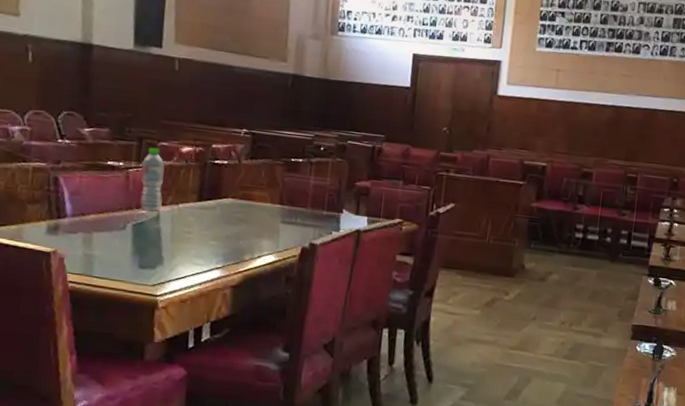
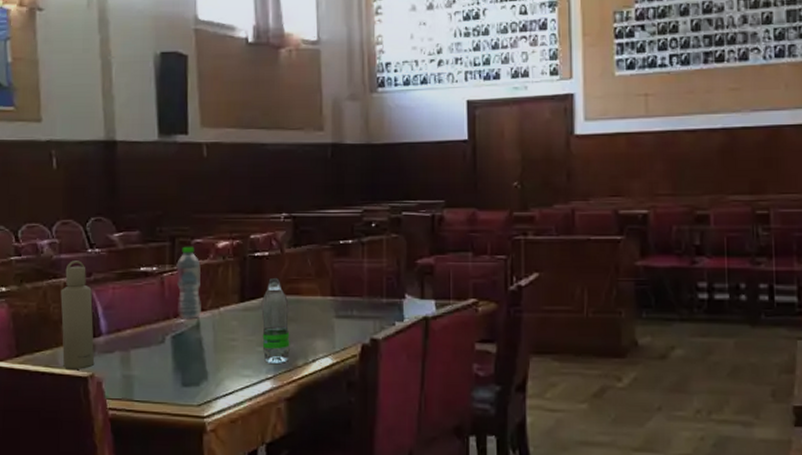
bottle: none [27,148,60,246] -> present [60,260,95,370]
bottle: none [214,184,242,257] -> present [261,278,290,363]

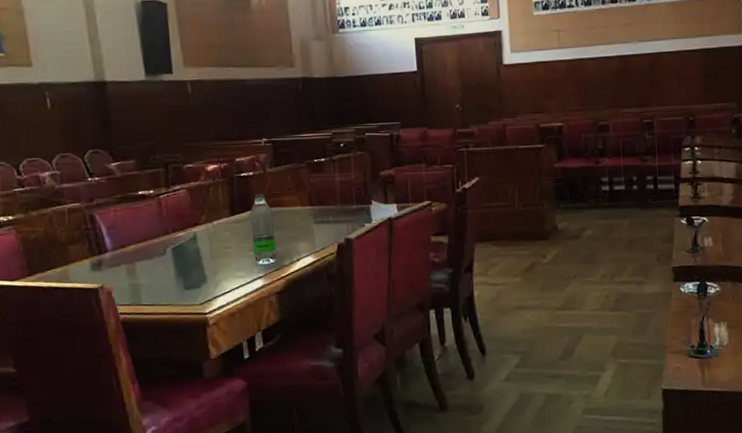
bottle: present [60,260,95,370] -> none [65,188,103,283]
water bottle: present [176,246,201,320] -> none [171,170,197,234]

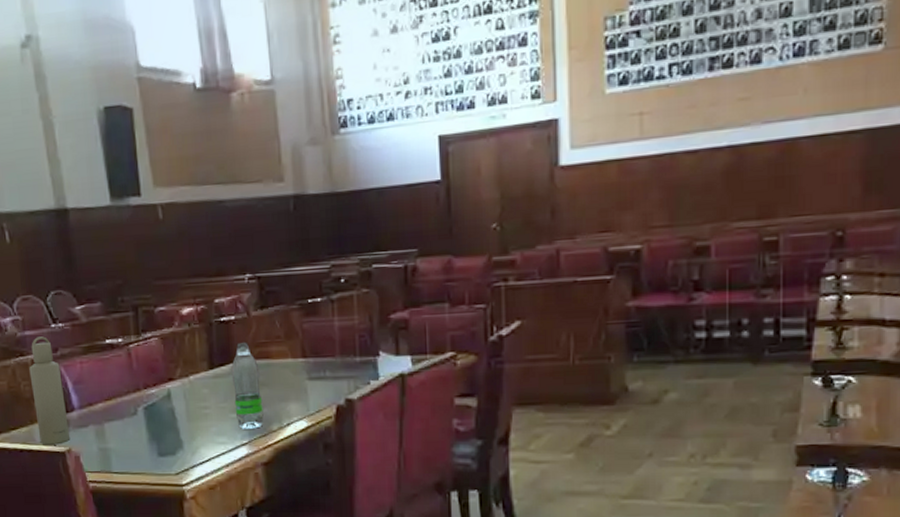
bottle: none [65,188,103,283] -> present [29,336,71,445]

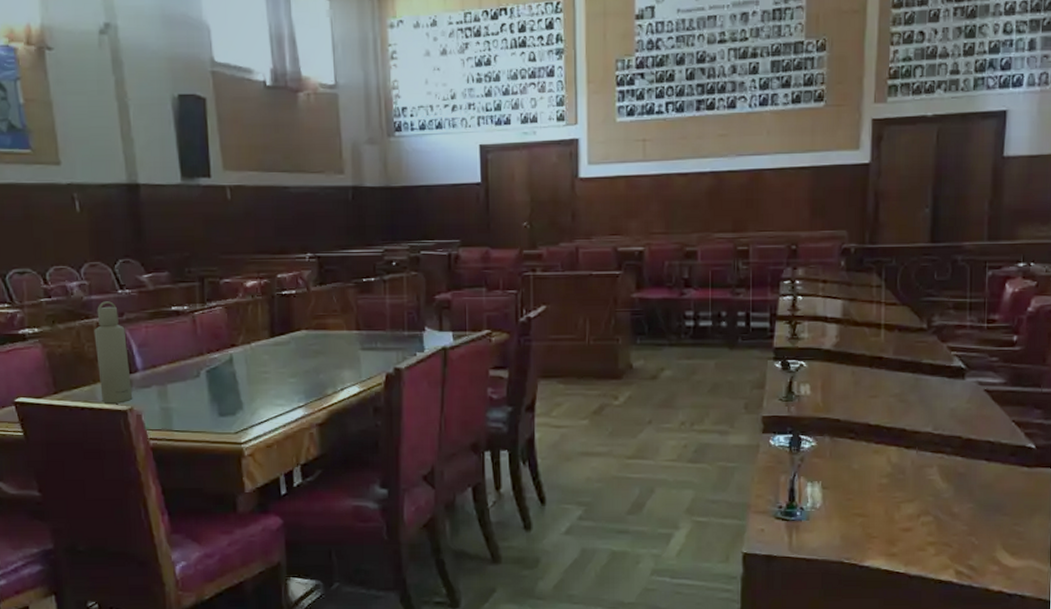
bottle: present [231,343,264,429] -> none [290,315,320,393]

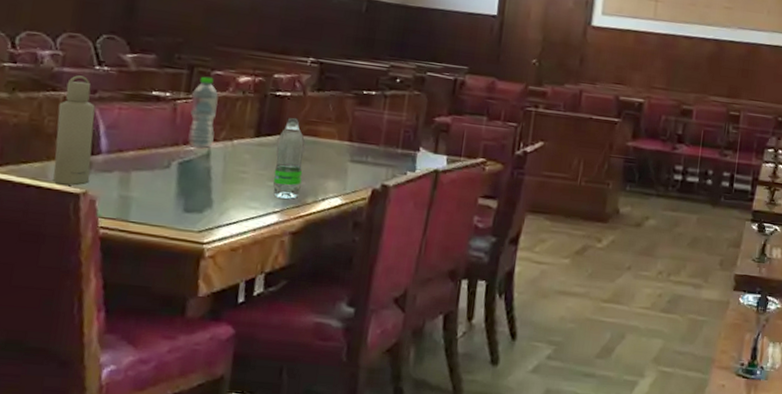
water bottle: none [207,286,233,355] -> present [188,76,219,148]
bottle: none [290,315,320,393] -> present [273,118,305,199]

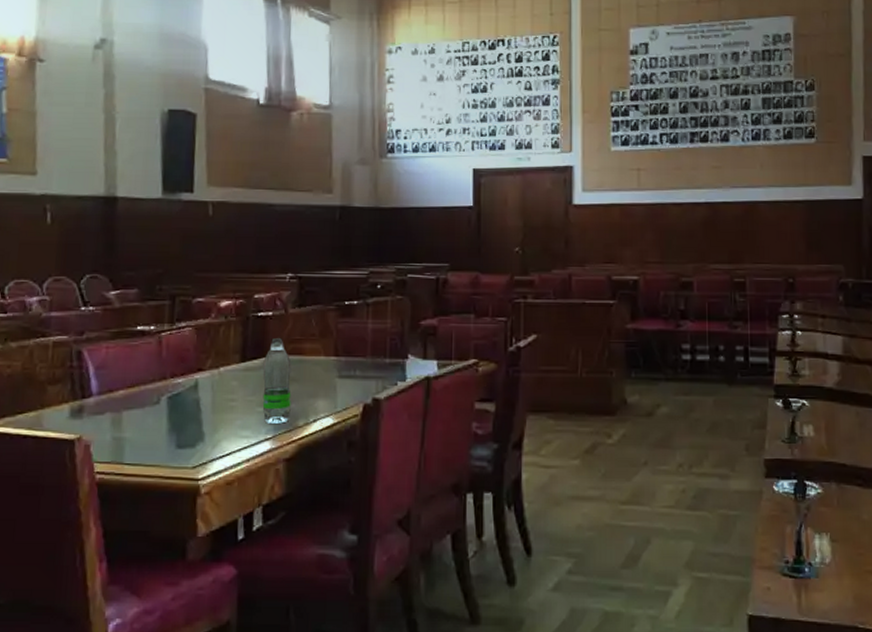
bottle: present [53,75,96,186] -> none [48,319,84,432]
water bottle: present [188,76,219,148] -> none [174,305,202,380]

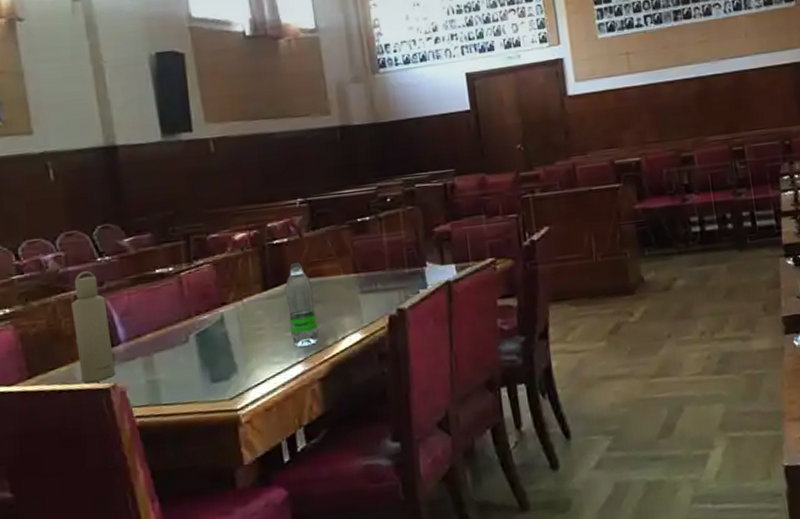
bottle: none [48,319,84,432] -> present [71,271,116,384]

